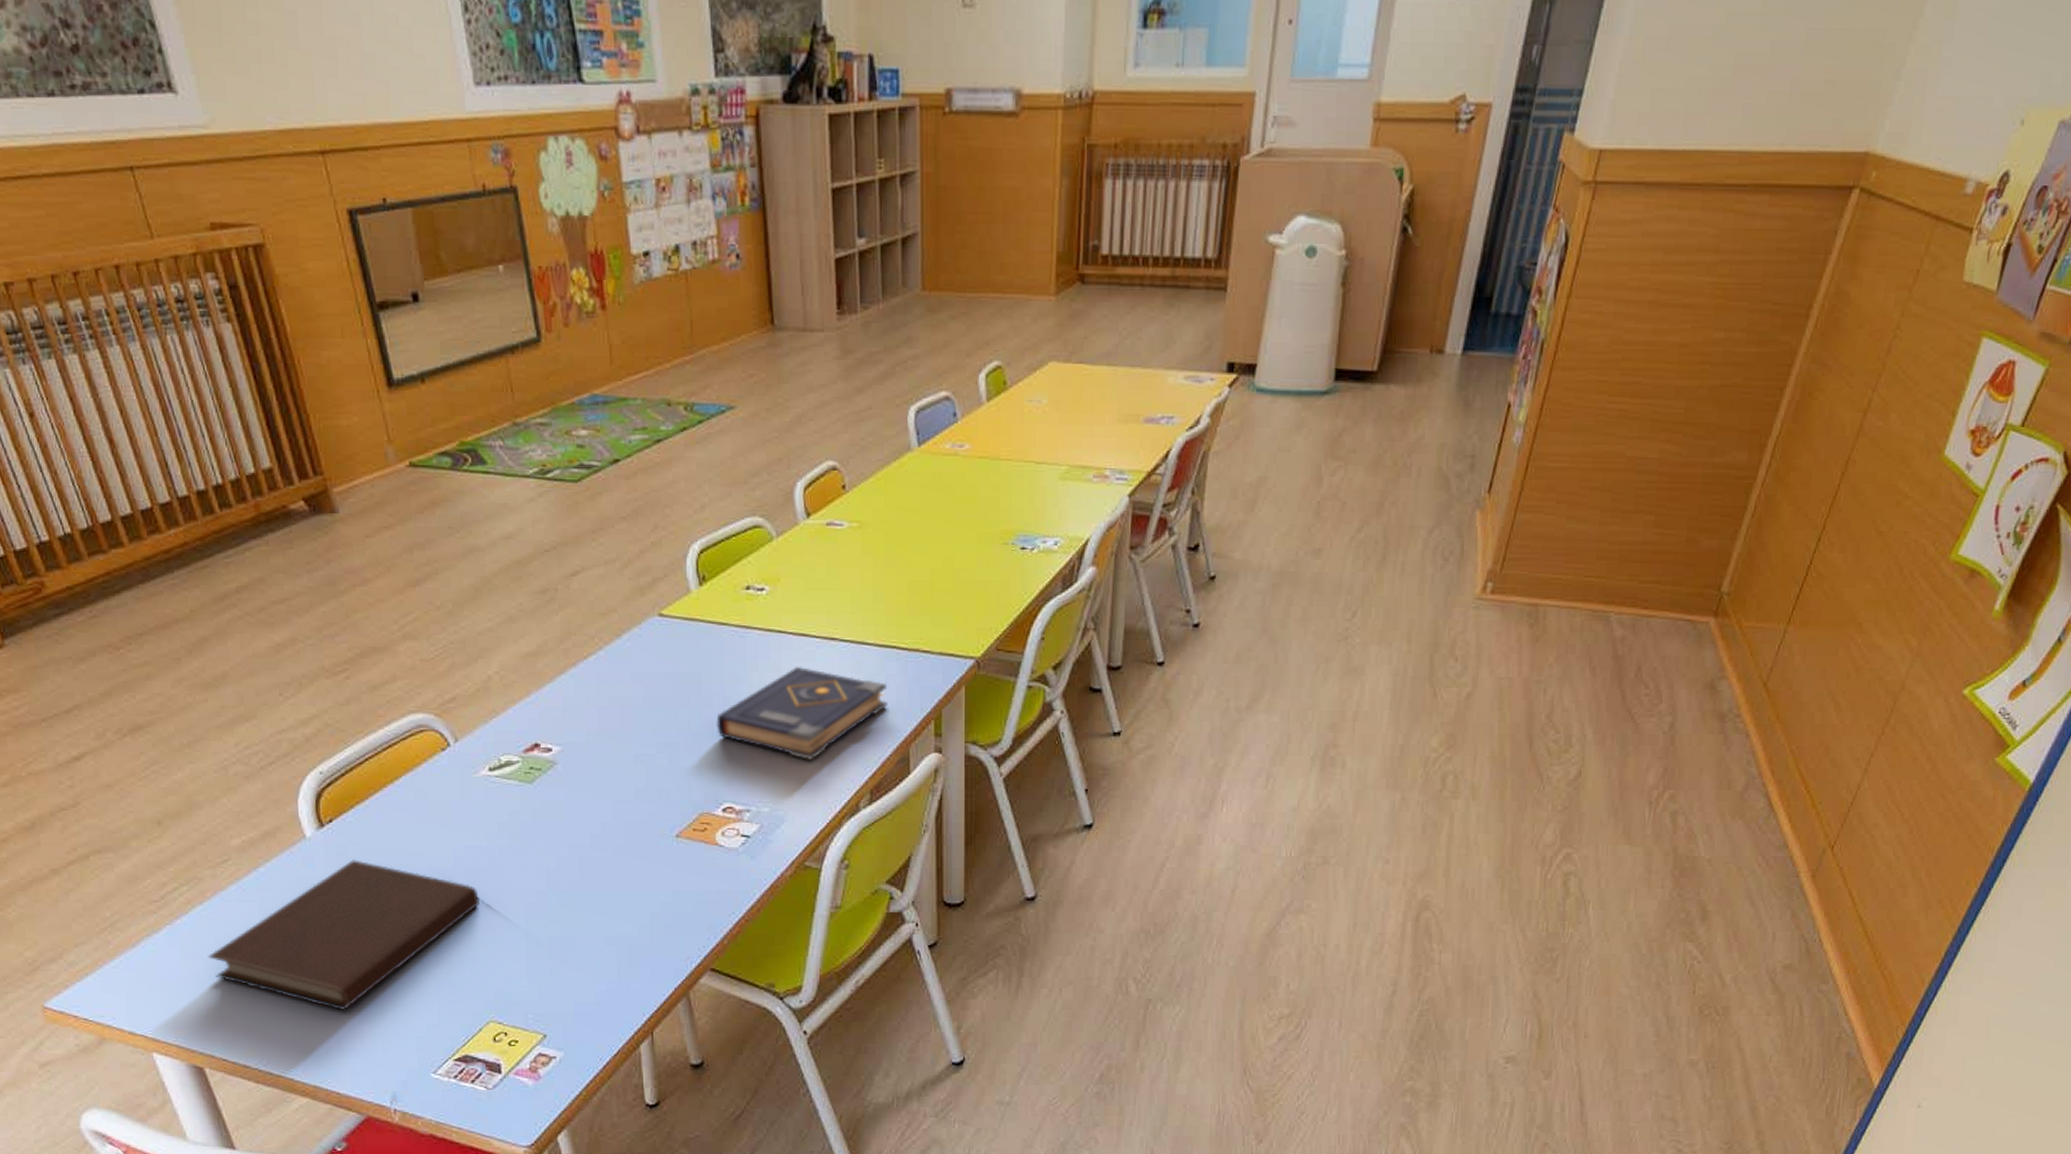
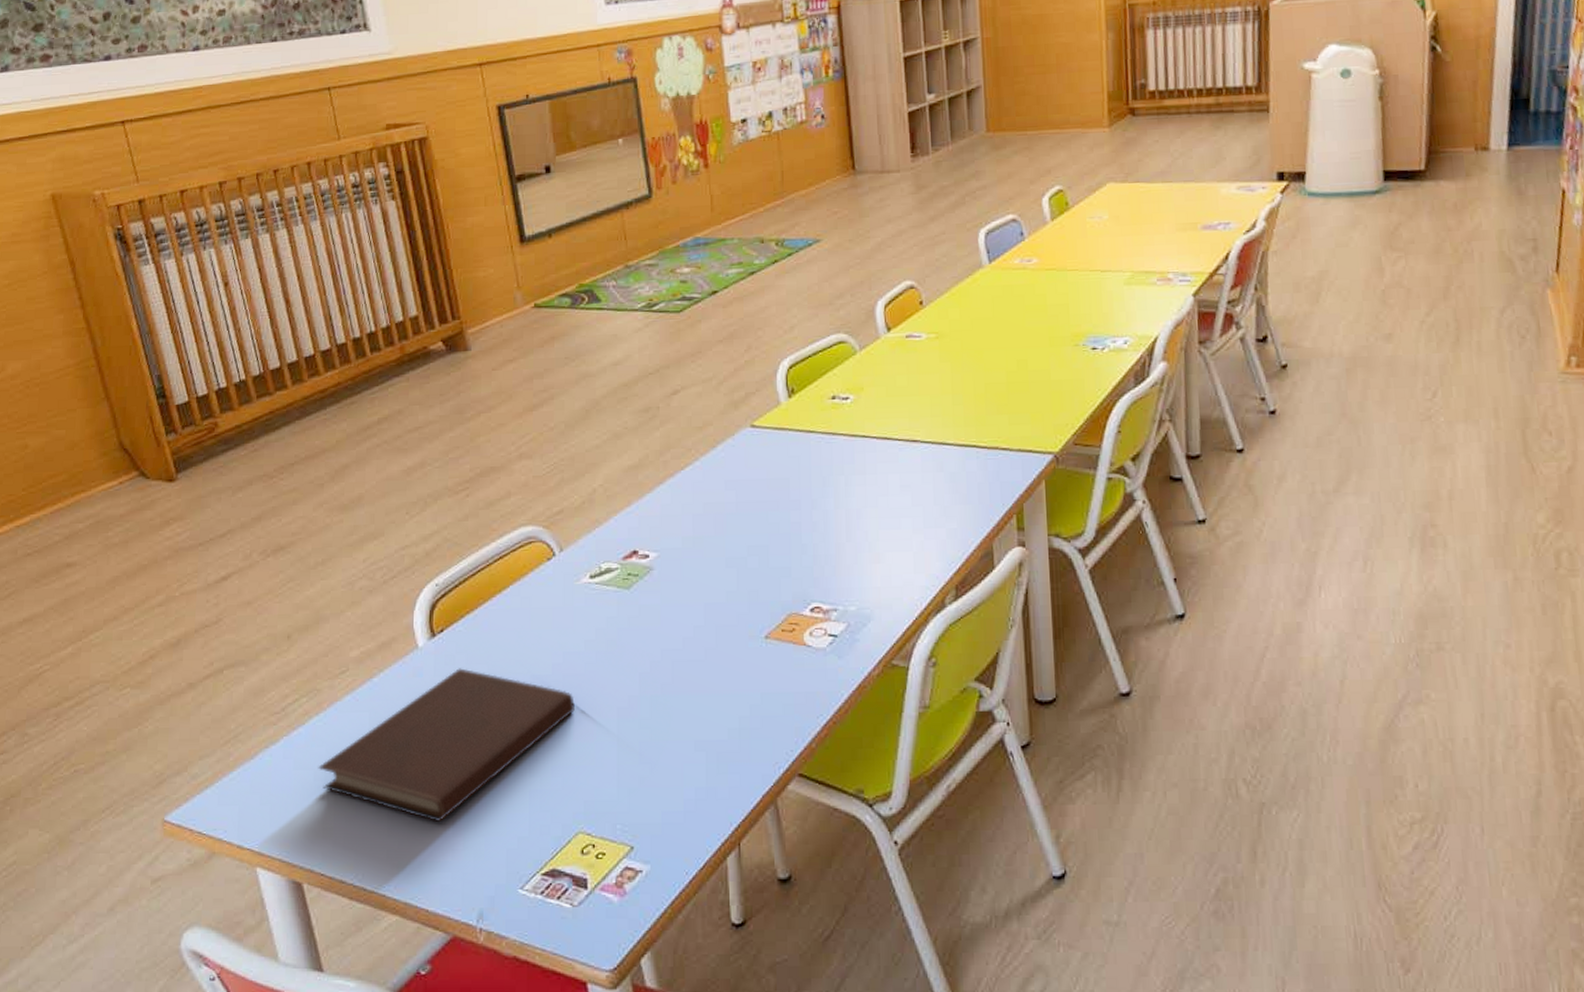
book: present [716,667,888,760] -> none [804,469,970,558]

